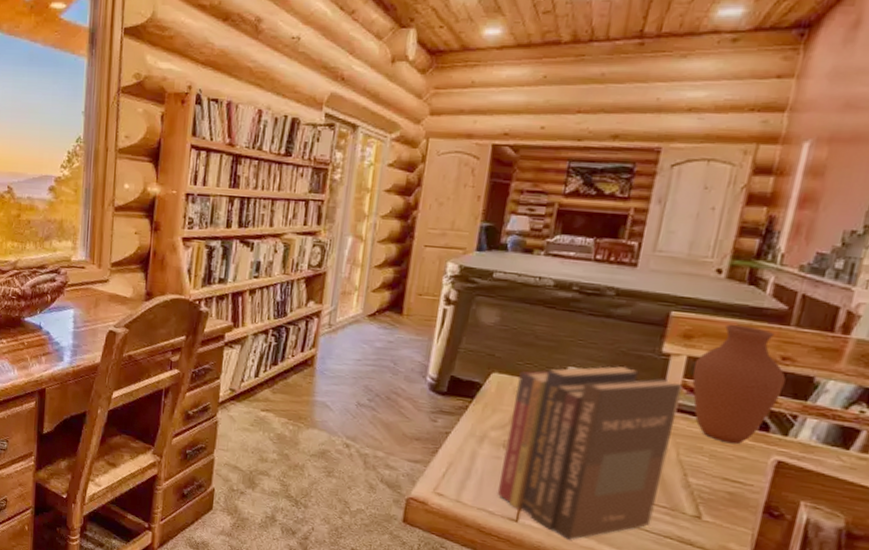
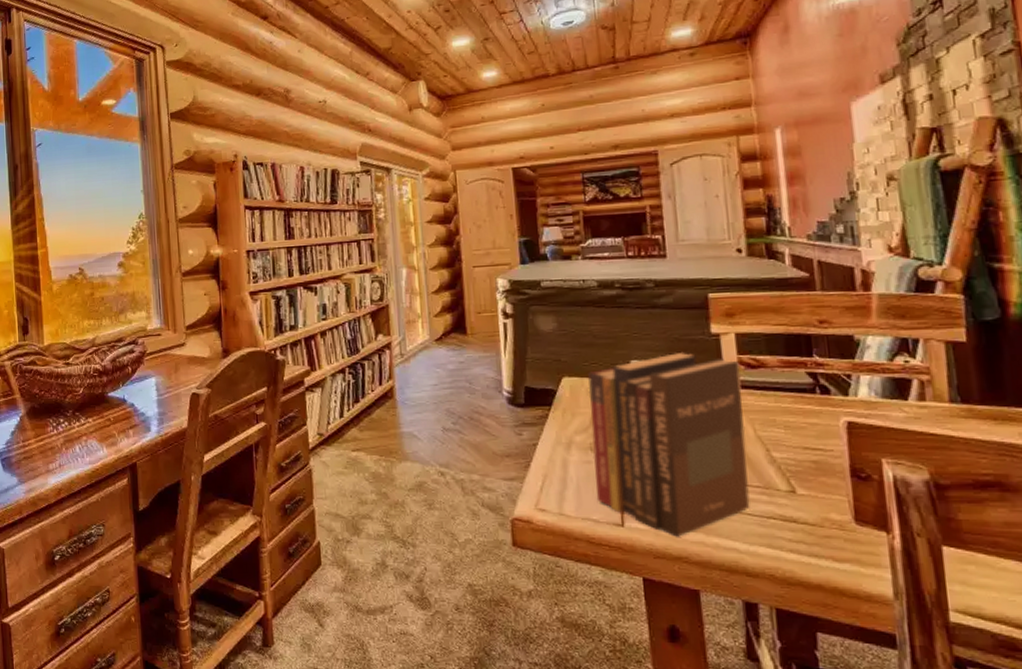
vase: present [692,324,786,444] -> none [743,296,830,412]

